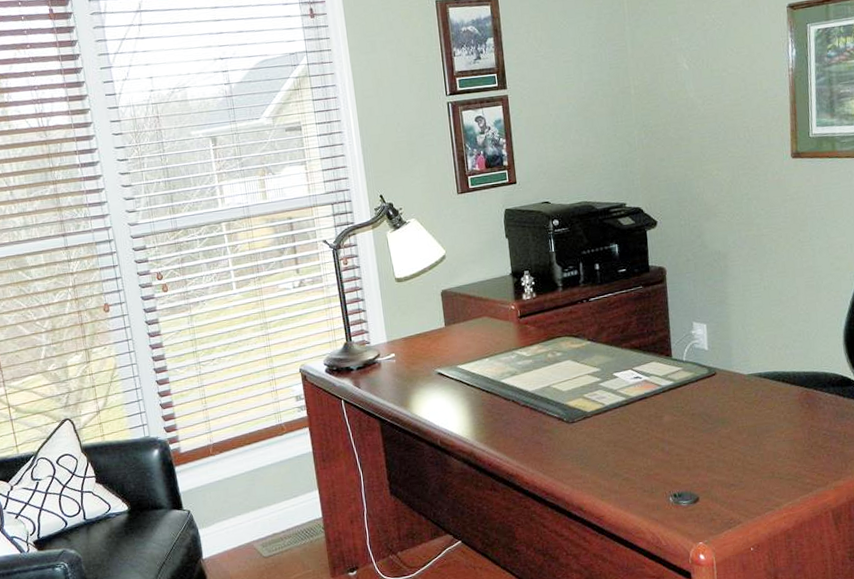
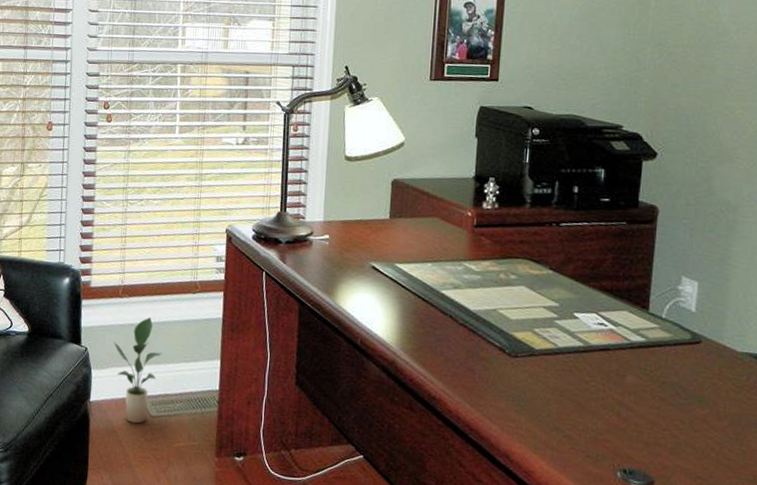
potted plant: none [214,467,264,569] -> present [113,317,163,424]

